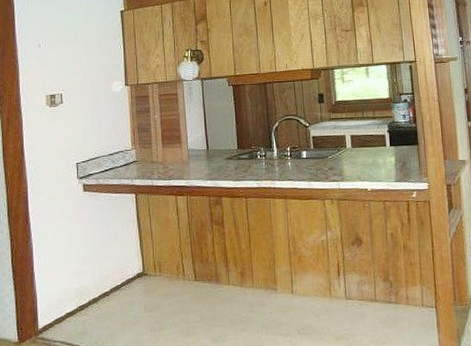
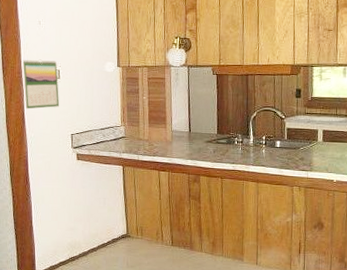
calendar: none [21,84,63,140] -> present [22,59,60,109]

